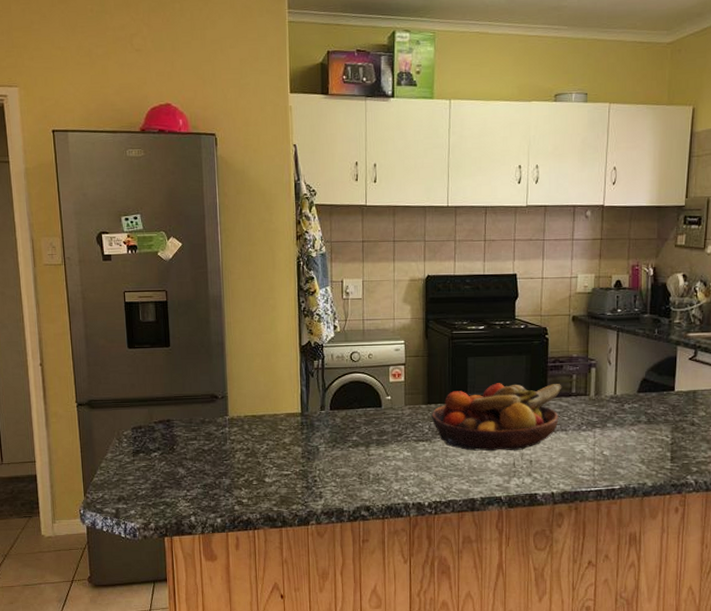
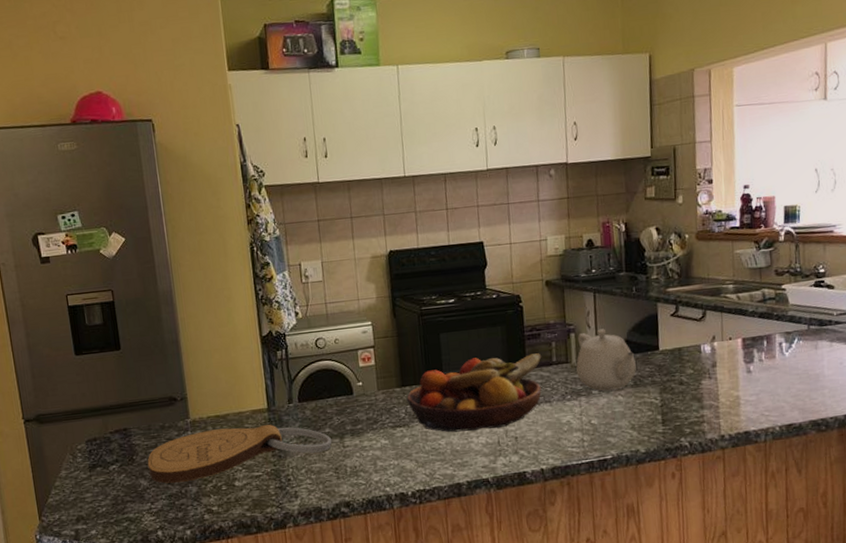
cutting board: none [186,428,359,474] -> present [147,424,332,484]
teapot: none [594,366,651,425] -> present [576,329,636,392]

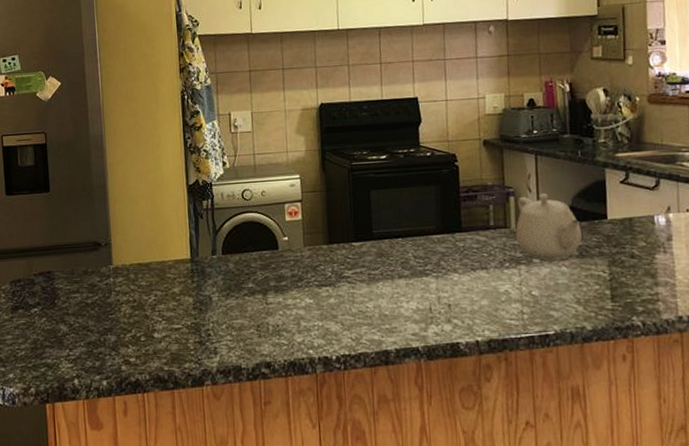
cutting board: present [147,424,332,484] -> none [68,276,255,330]
fruit bowl: present [406,353,542,432] -> none [333,216,479,296]

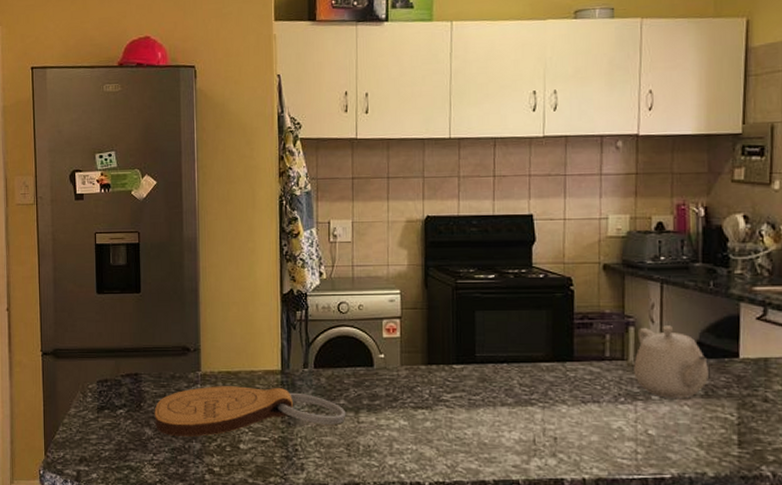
cutting board: none [68,276,255,330] -> present [154,386,346,437]

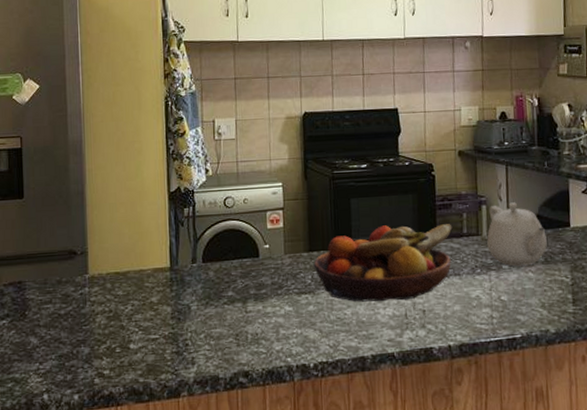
cutting board: present [154,386,346,437] -> none [39,285,235,343]
fruit bowl: none [432,342,593,425] -> present [313,224,453,302]

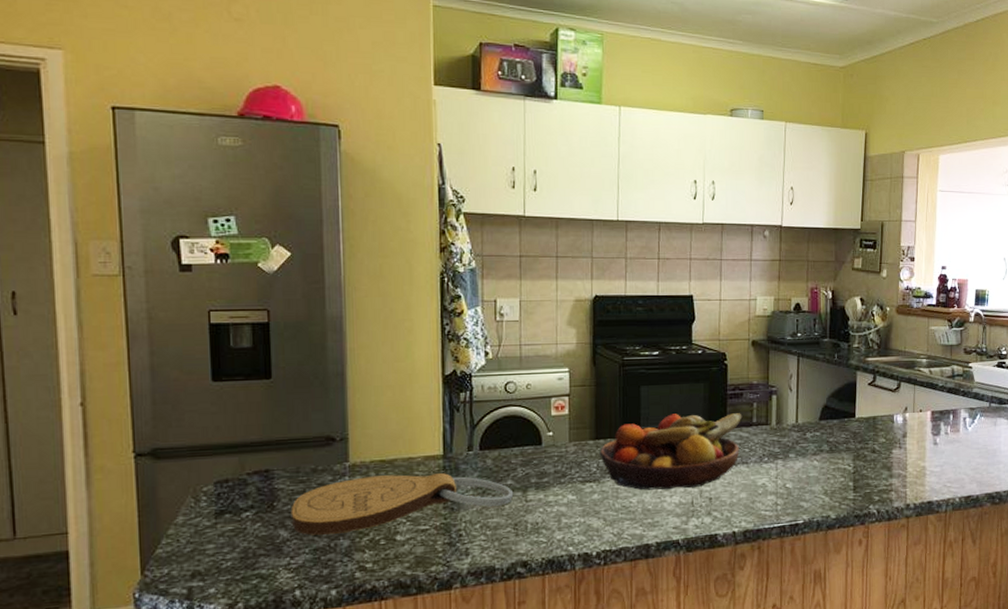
cutting board: none [39,285,235,343] -> present [290,473,514,535]
teapot: present [487,202,547,267] -> none [776,393,833,455]

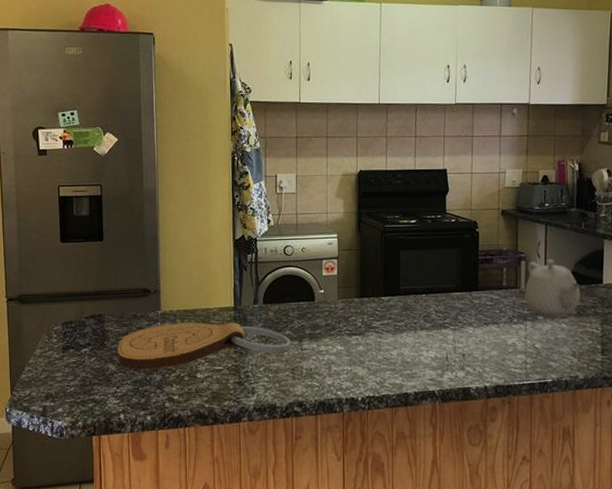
fruit bowl: present [599,413,743,490] -> none [364,276,493,345]
teapot: none [776,393,833,455] -> present [525,259,580,318]

